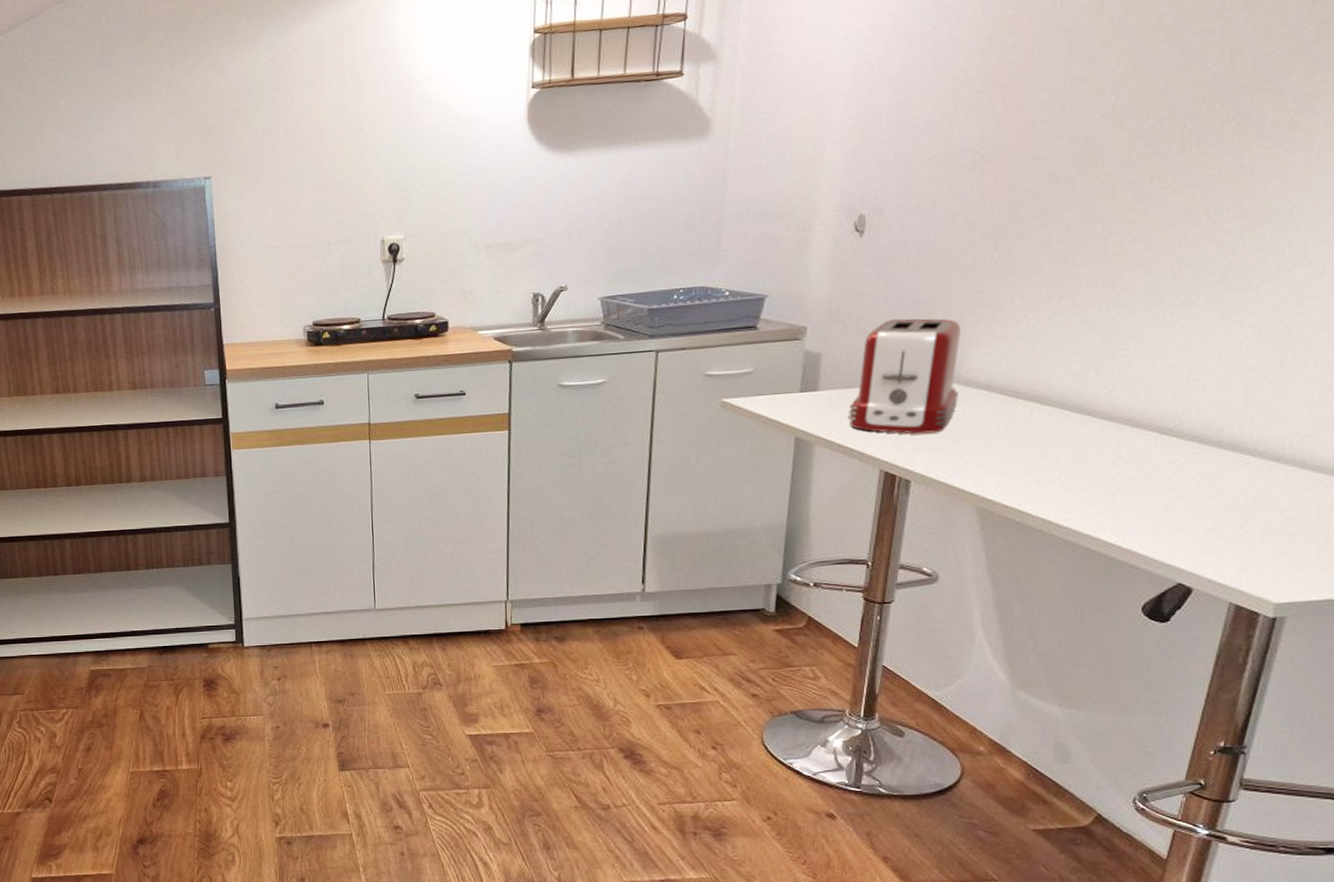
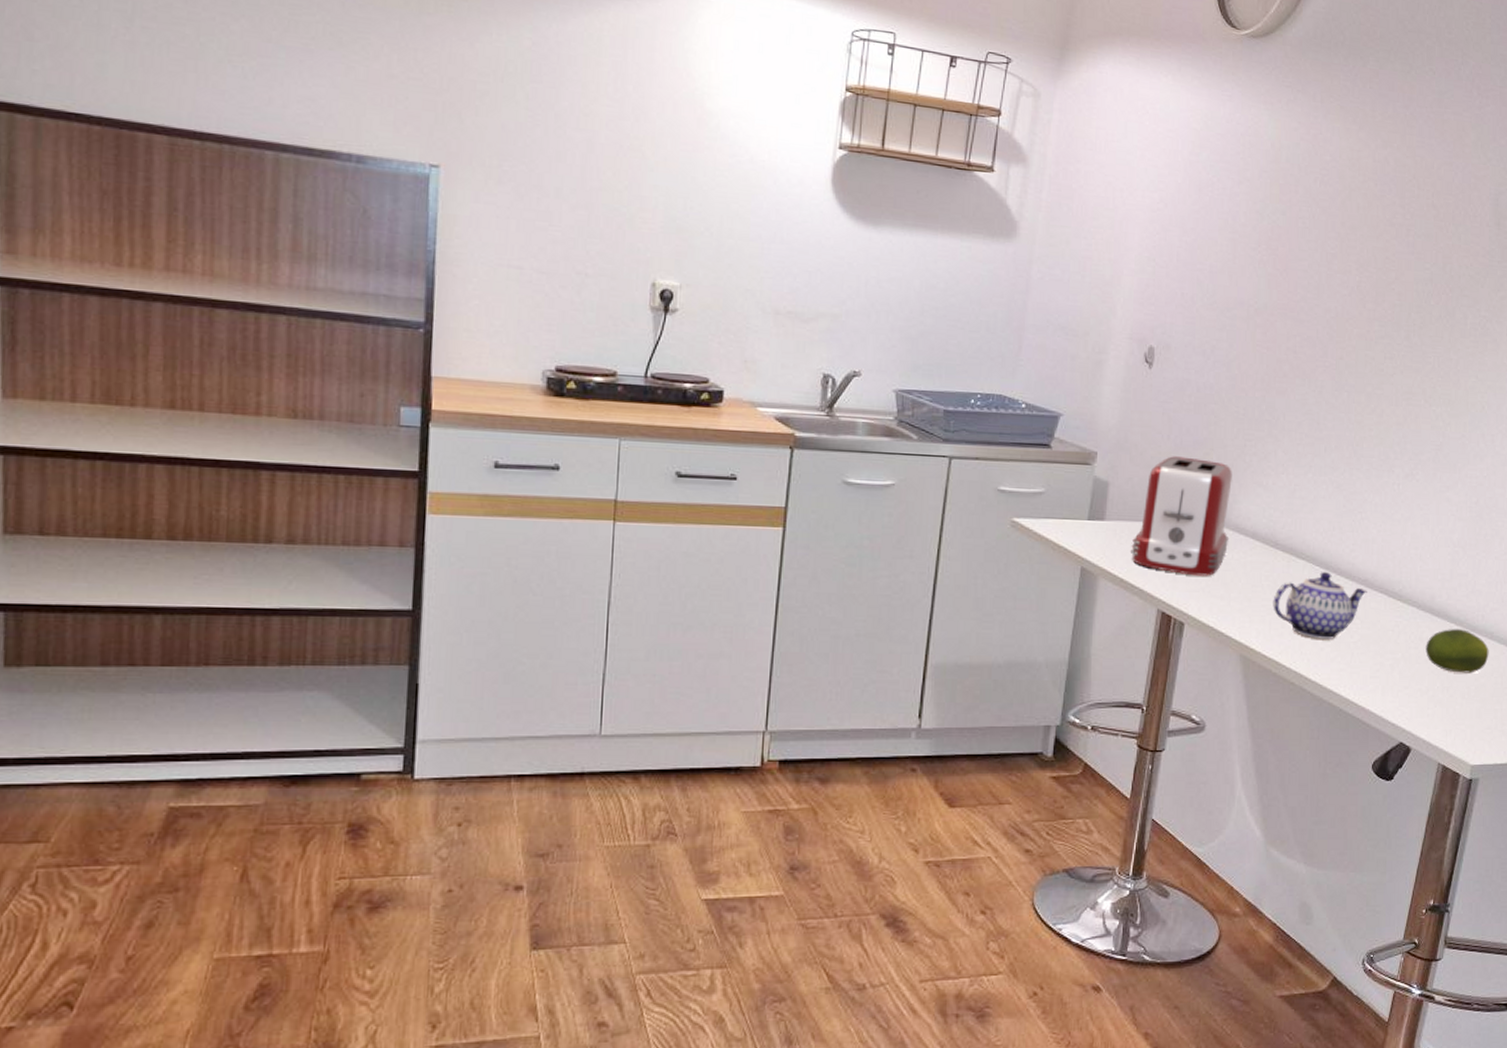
teapot: none [1014,415,1132,485] -> present [1273,571,1367,639]
fruit: none [1211,460,1300,507] -> present [1425,629,1489,673]

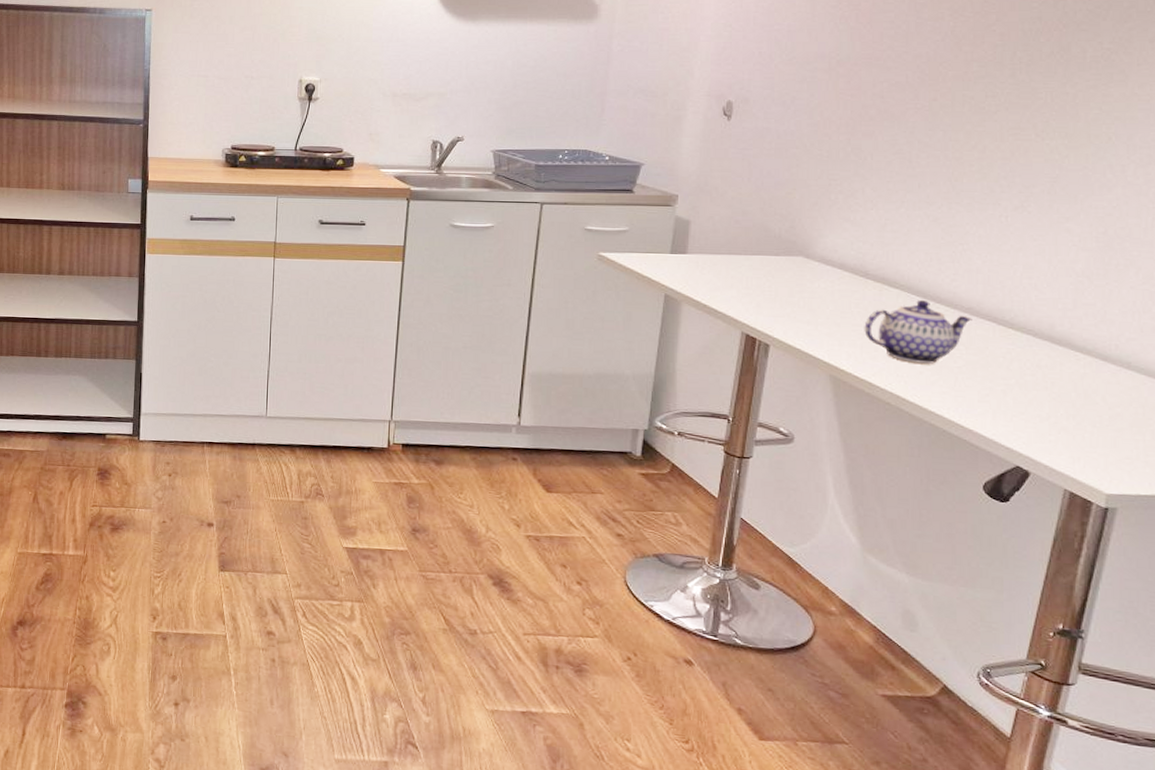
toaster: present [1131,456,1232,576] -> none [714,196,817,303]
fruit: present [1425,629,1489,673] -> none [1045,357,1126,402]

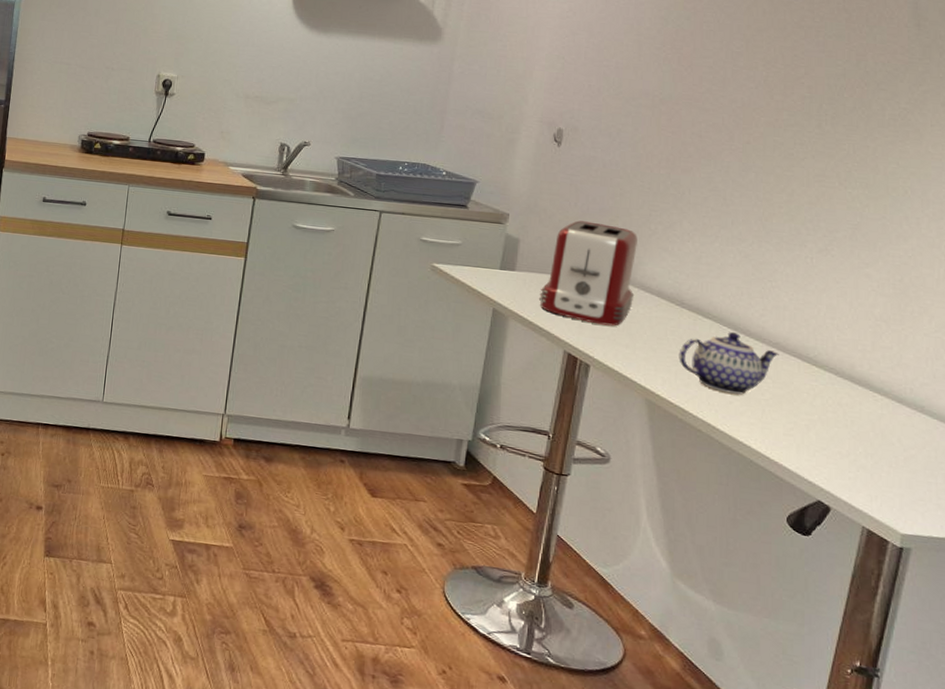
toaster: none [714,196,817,303] -> present [539,220,637,326]

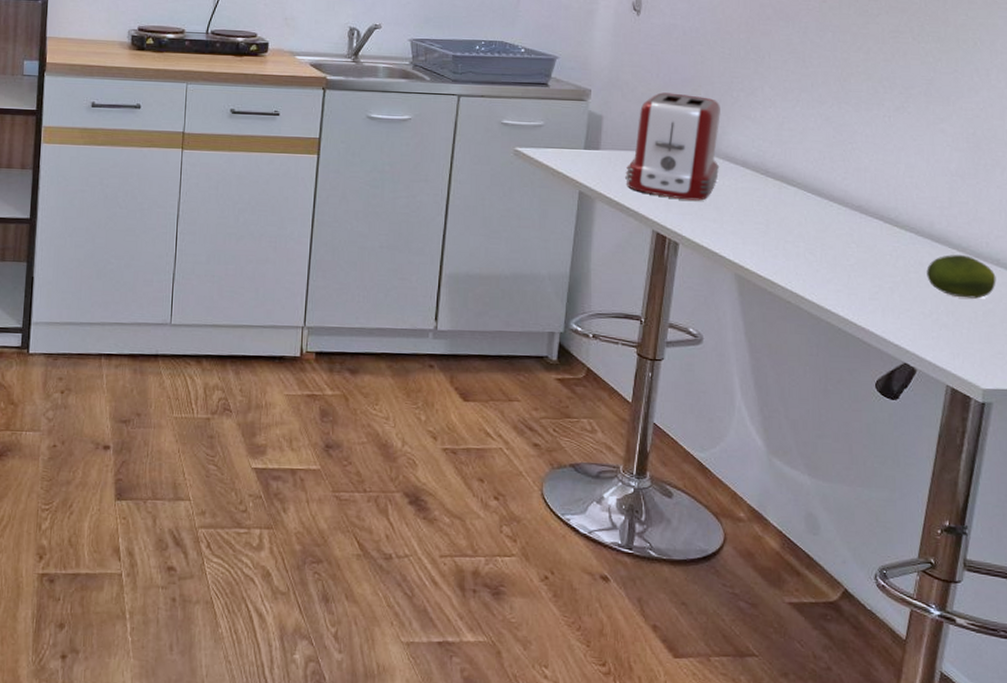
teapot: present [679,331,779,395] -> none [765,197,862,262]
fruit: none [845,397,920,444] -> present [926,255,996,299]

